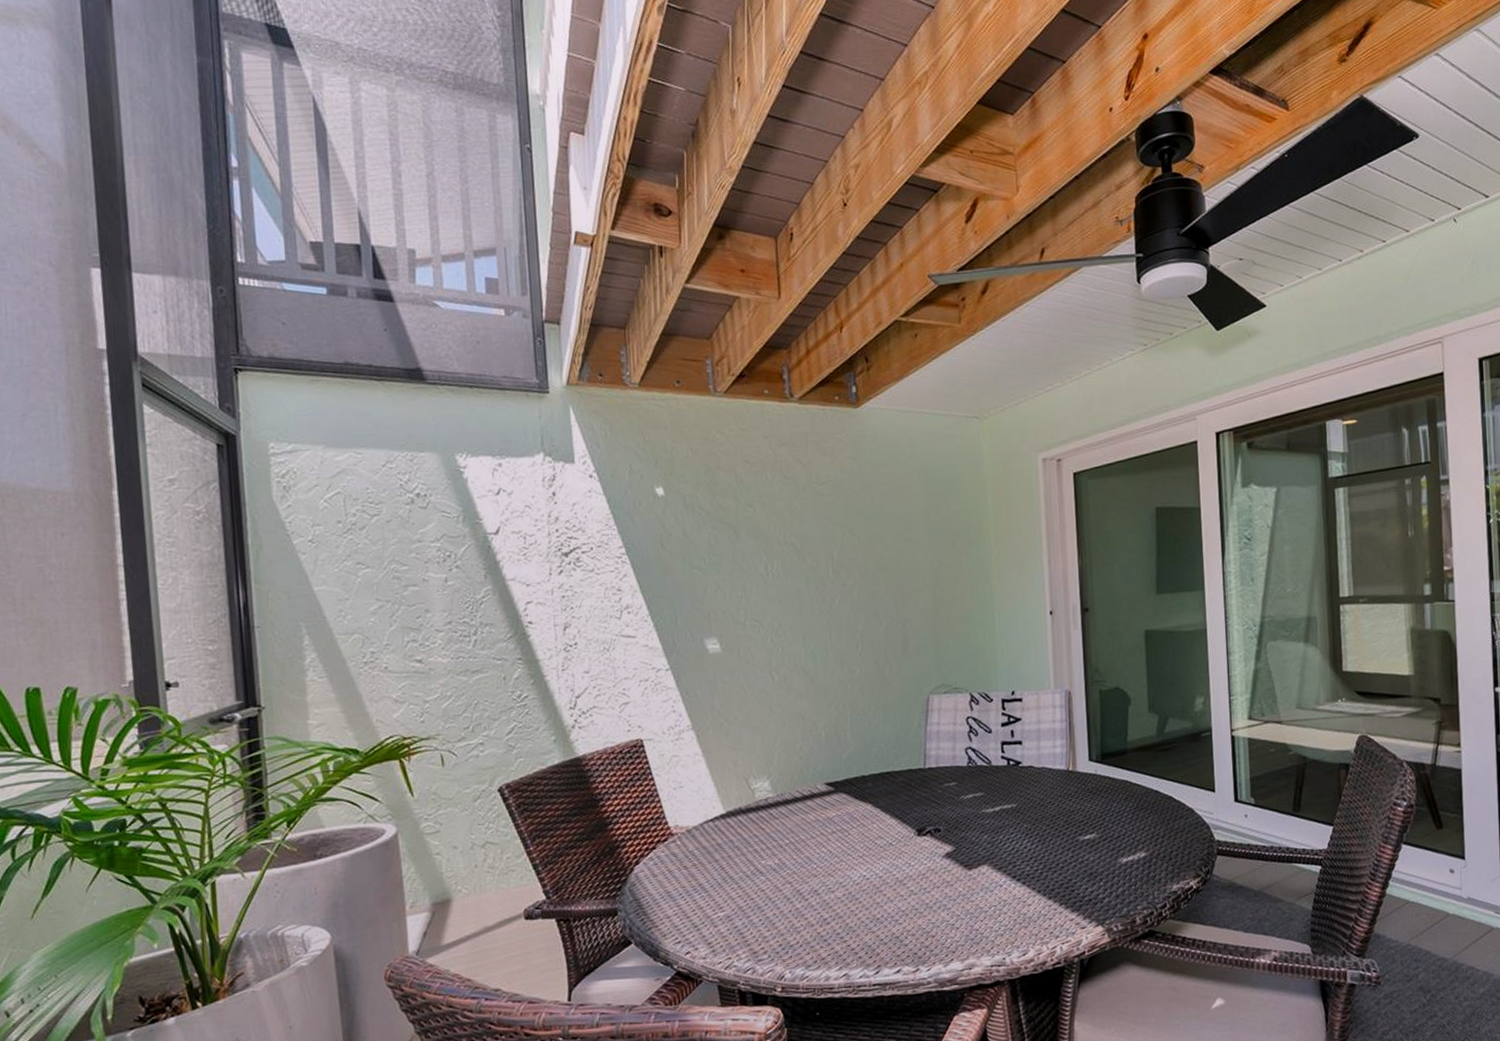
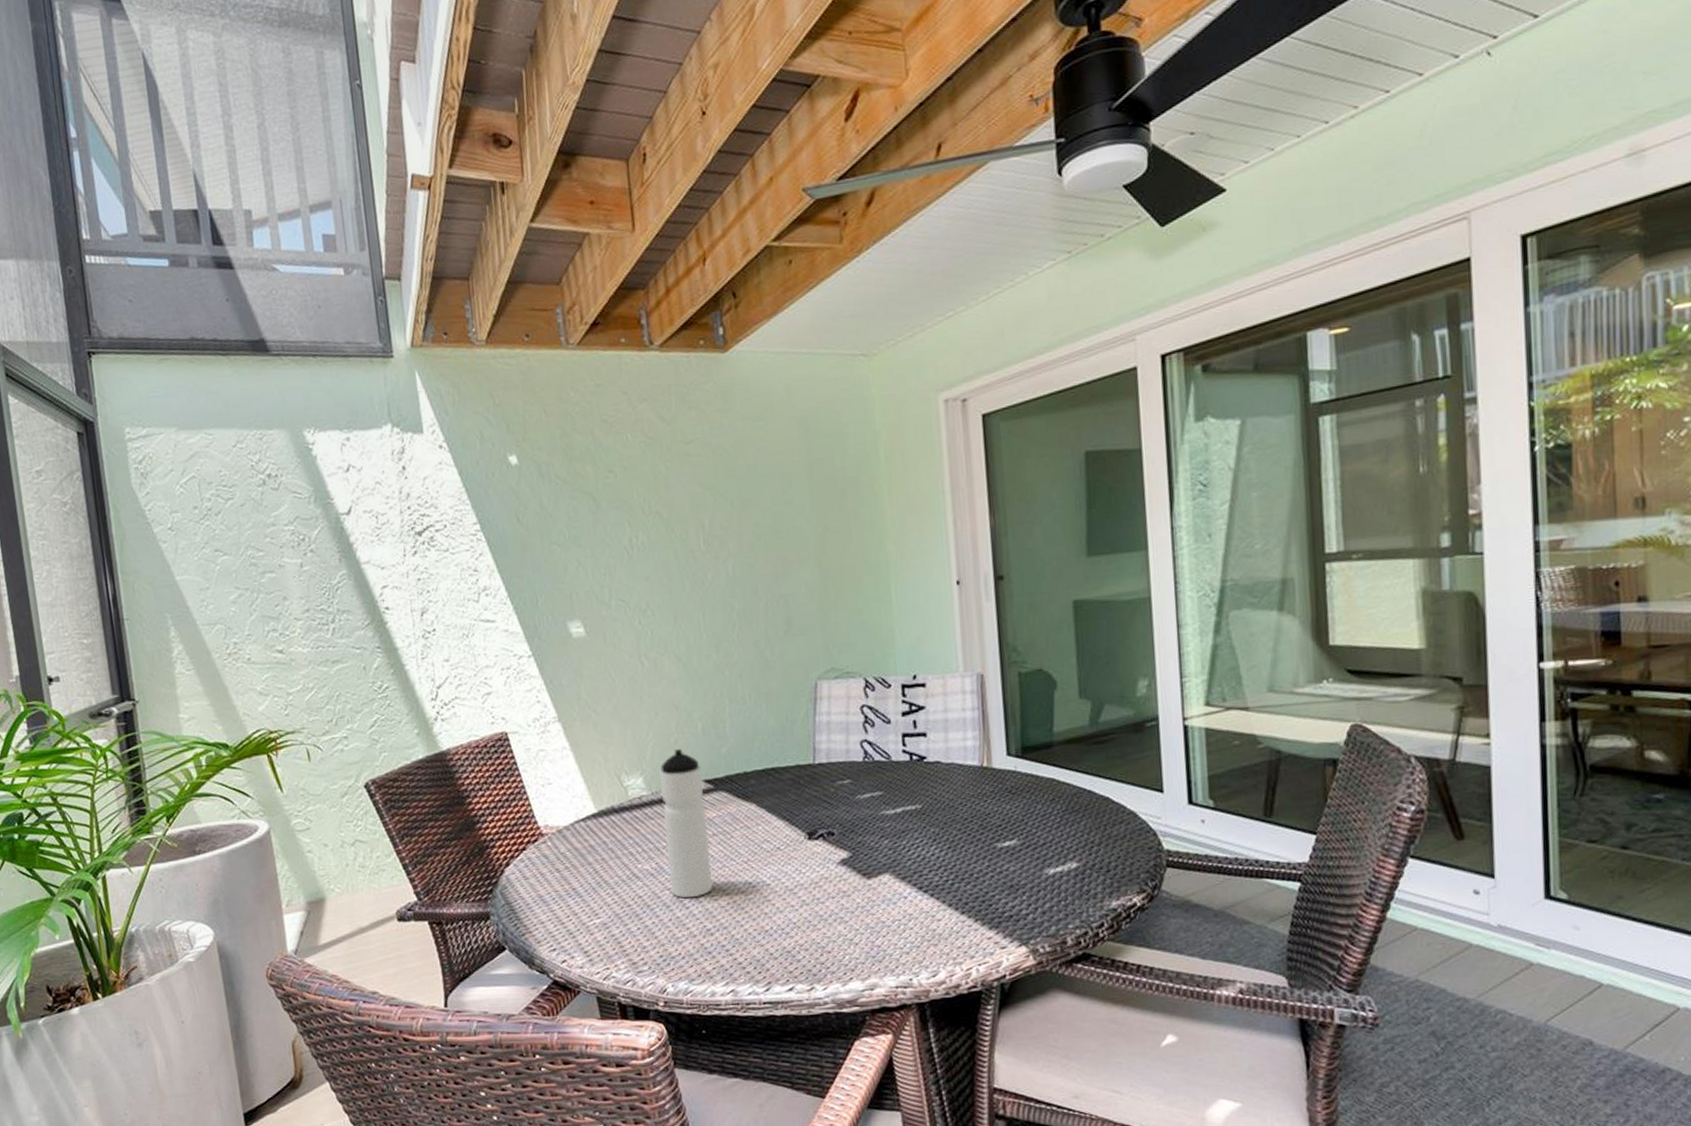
water bottle: none [785,754,830,891] -> present [660,748,713,898]

